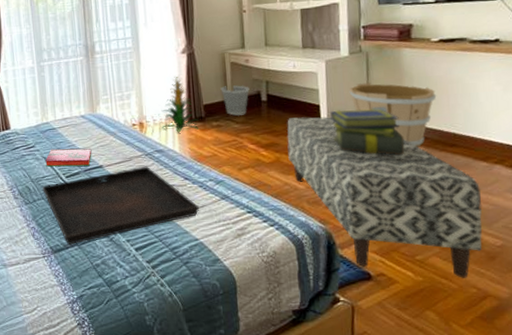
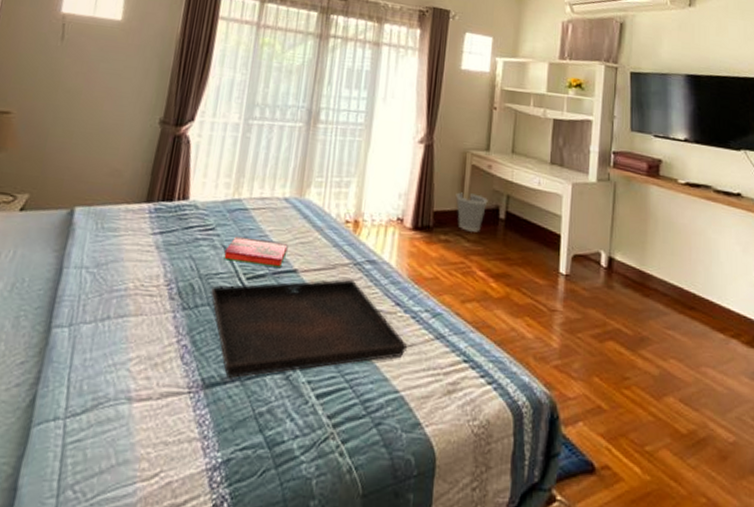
indoor plant: present [161,77,199,133] -> none [380,170,425,242]
bench: present [287,117,483,278] -> none [519,245,717,482]
stack of books: present [330,109,405,156] -> none [570,244,644,312]
wooden bucket: present [349,83,437,147] -> none [593,217,680,305]

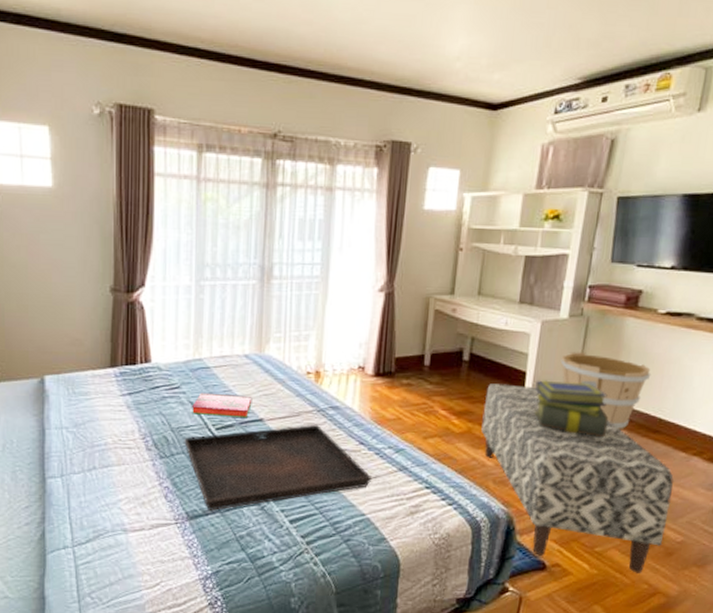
wastebasket: present [456,192,488,232] -> none [418,337,452,375]
bench: none [519,245,717,482] -> present [481,383,674,573]
stack of books: none [570,244,644,312] -> present [535,380,609,438]
wooden bucket: none [593,217,680,305] -> present [560,352,651,430]

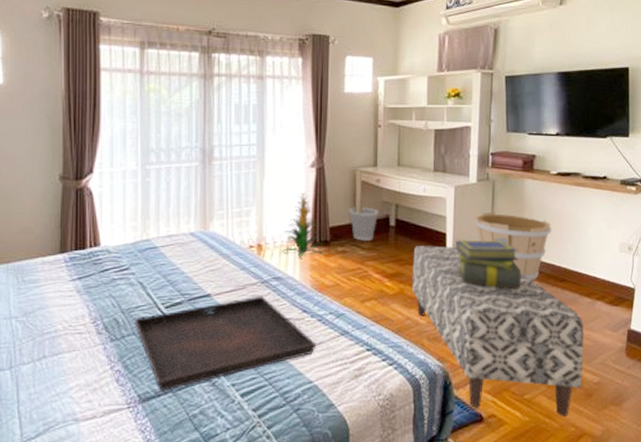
hardback book: present [192,392,252,417] -> none [141,272,199,295]
indoor plant: none [341,320,387,388] -> present [282,193,323,258]
wastebasket: none [418,337,452,375] -> present [349,207,379,241]

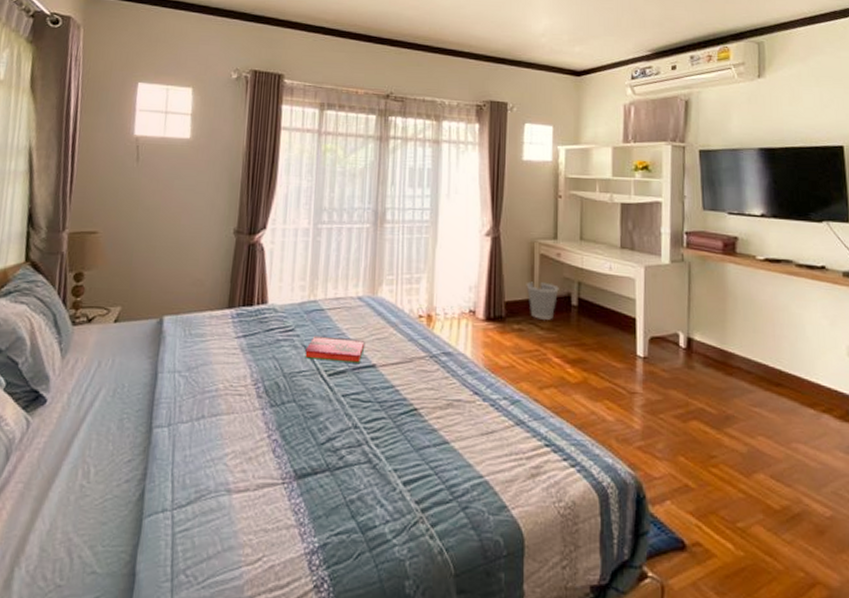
serving tray: present [134,295,316,391] -> none [295,371,487,469]
hardback book: none [141,272,199,295] -> present [305,335,365,363]
indoor plant: present [282,193,323,258] -> none [453,263,498,333]
bench: present [412,245,584,417] -> none [597,330,810,557]
stack of books: present [456,240,522,290] -> none [647,326,727,391]
wooden bucket: present [474,212,552,281] -> none [668,298,762,383]

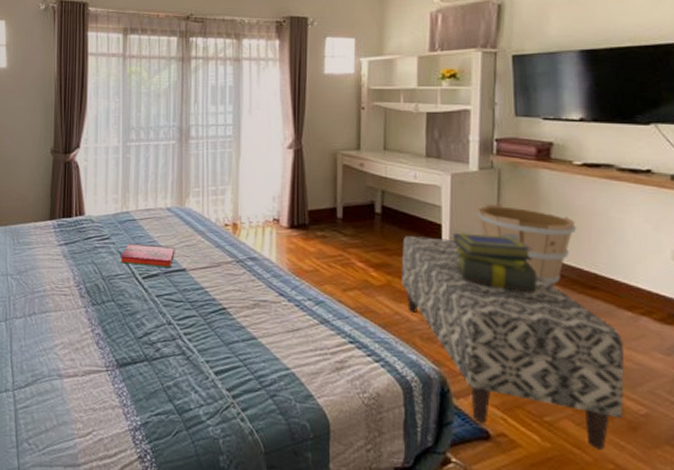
wastebasket: present [526,281,559,320] -> none [329,191,362,227]
bench: none [597,330,810,557] -> present [401,236,625,450]
stack of books: none [647,326,727,391] -> present [453,232,538,294]
wooden bucket: none [668,298,762,383] -> present [476,204,577,286]

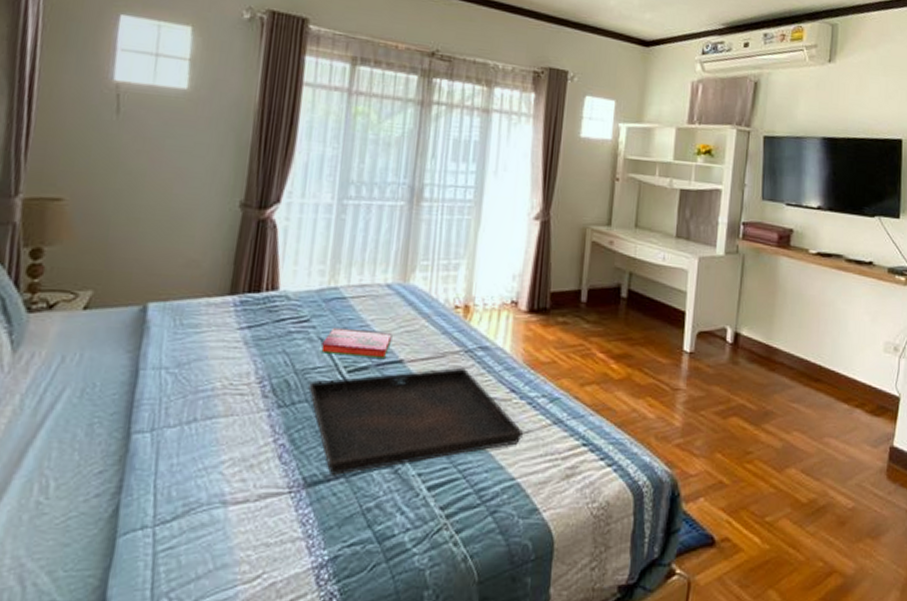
serving tray: none [114,274,293,359] -> present [308,367,523,475]
bench: present [401,236,625,450] -> none [641,324,839,548]
stack of books: present [453,232,538,294] -> none [695,321,770,387]
wooden bucket: present [476,204,577,286] -> none [719,291,808,378]

